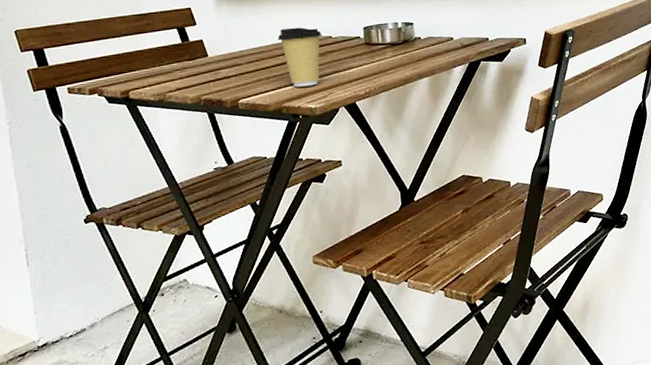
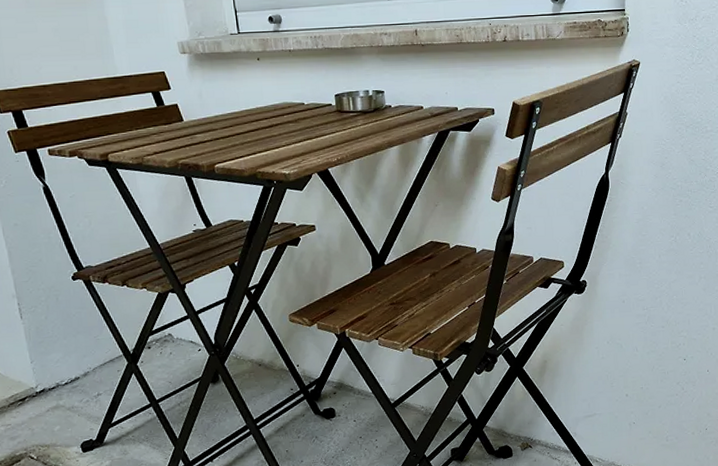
coffee cup: present [277,27,323,87] -> none [251,93,295,153]

